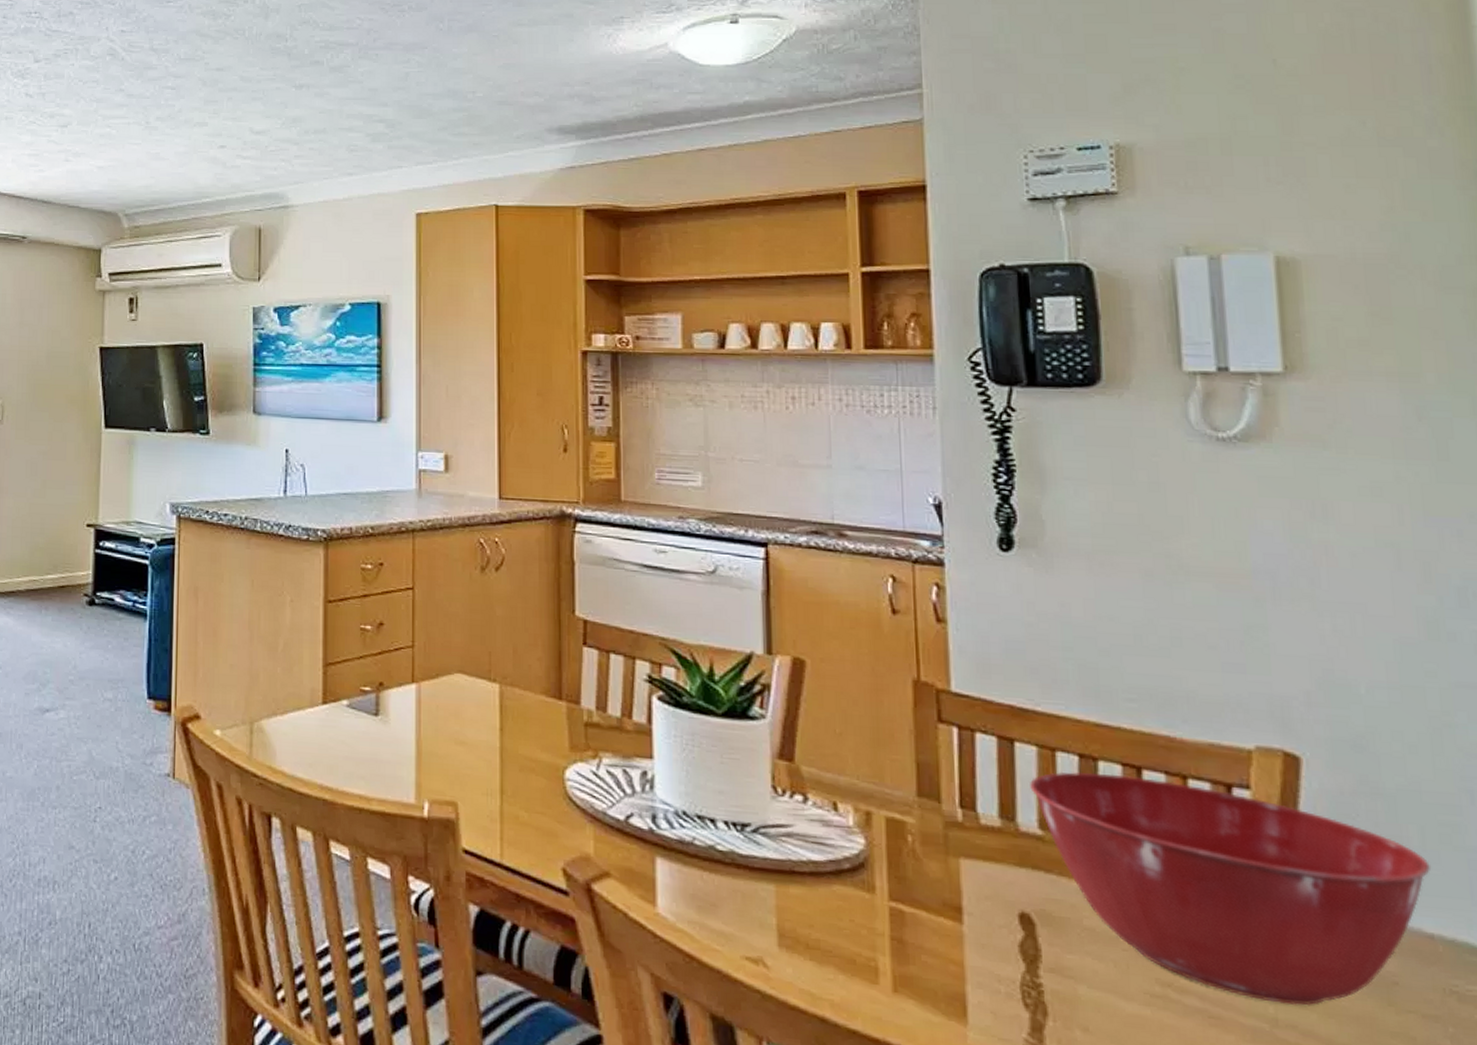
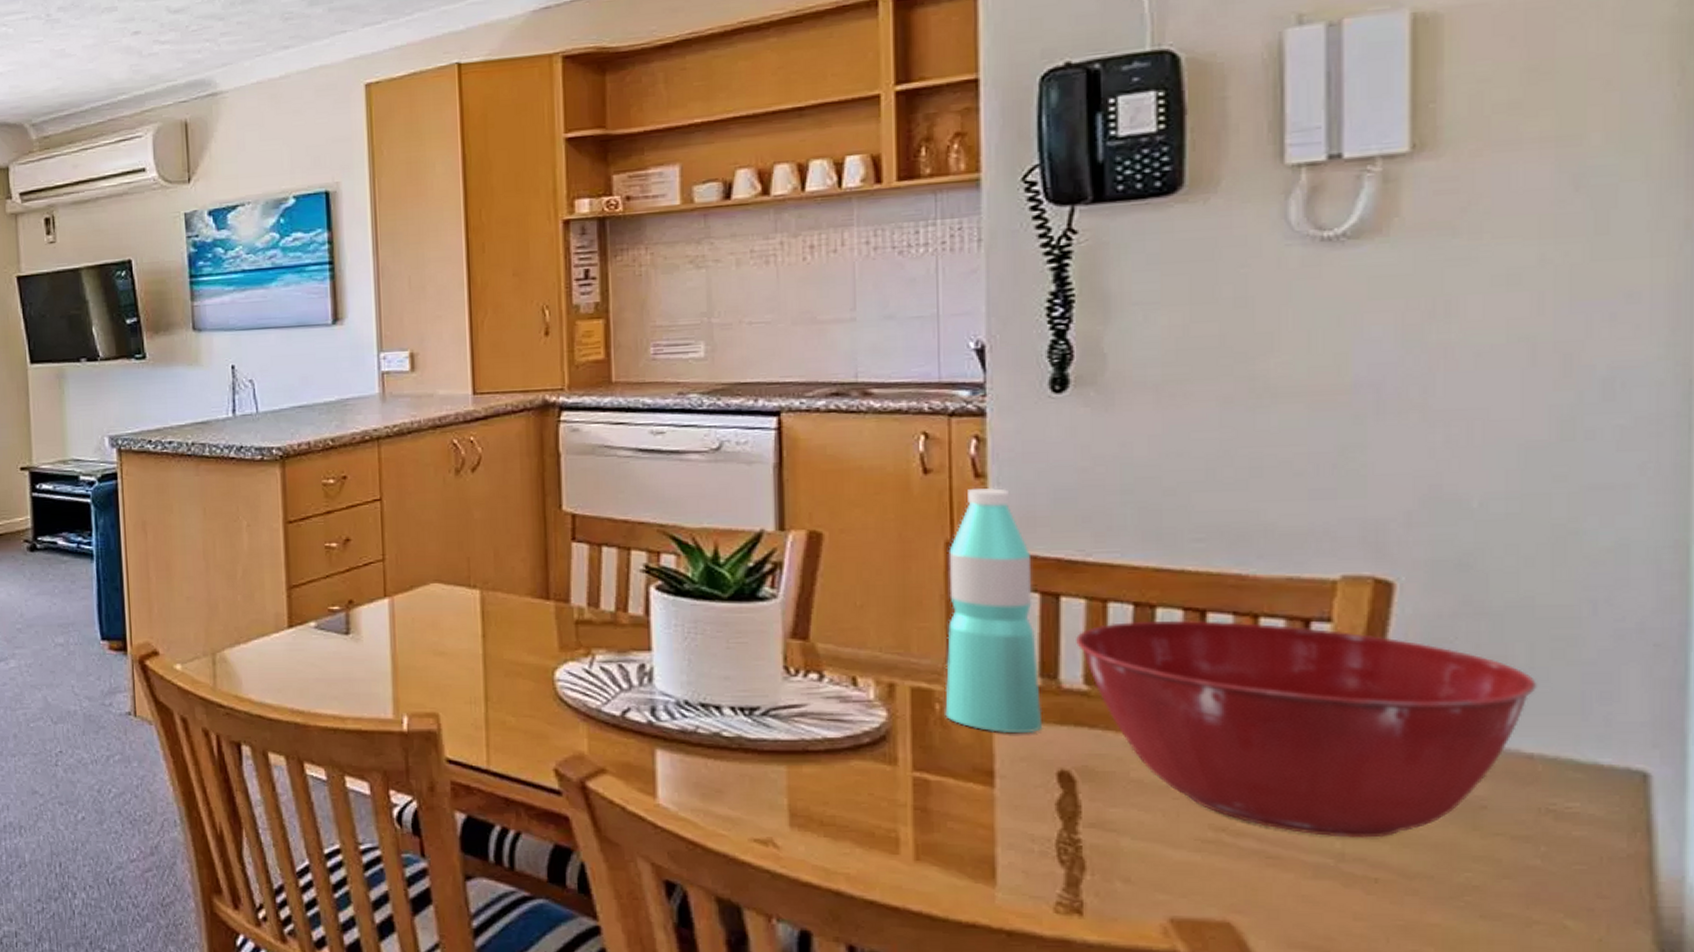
water bottle: none [916,632,1004,873] -> present [945,487,1043,734]

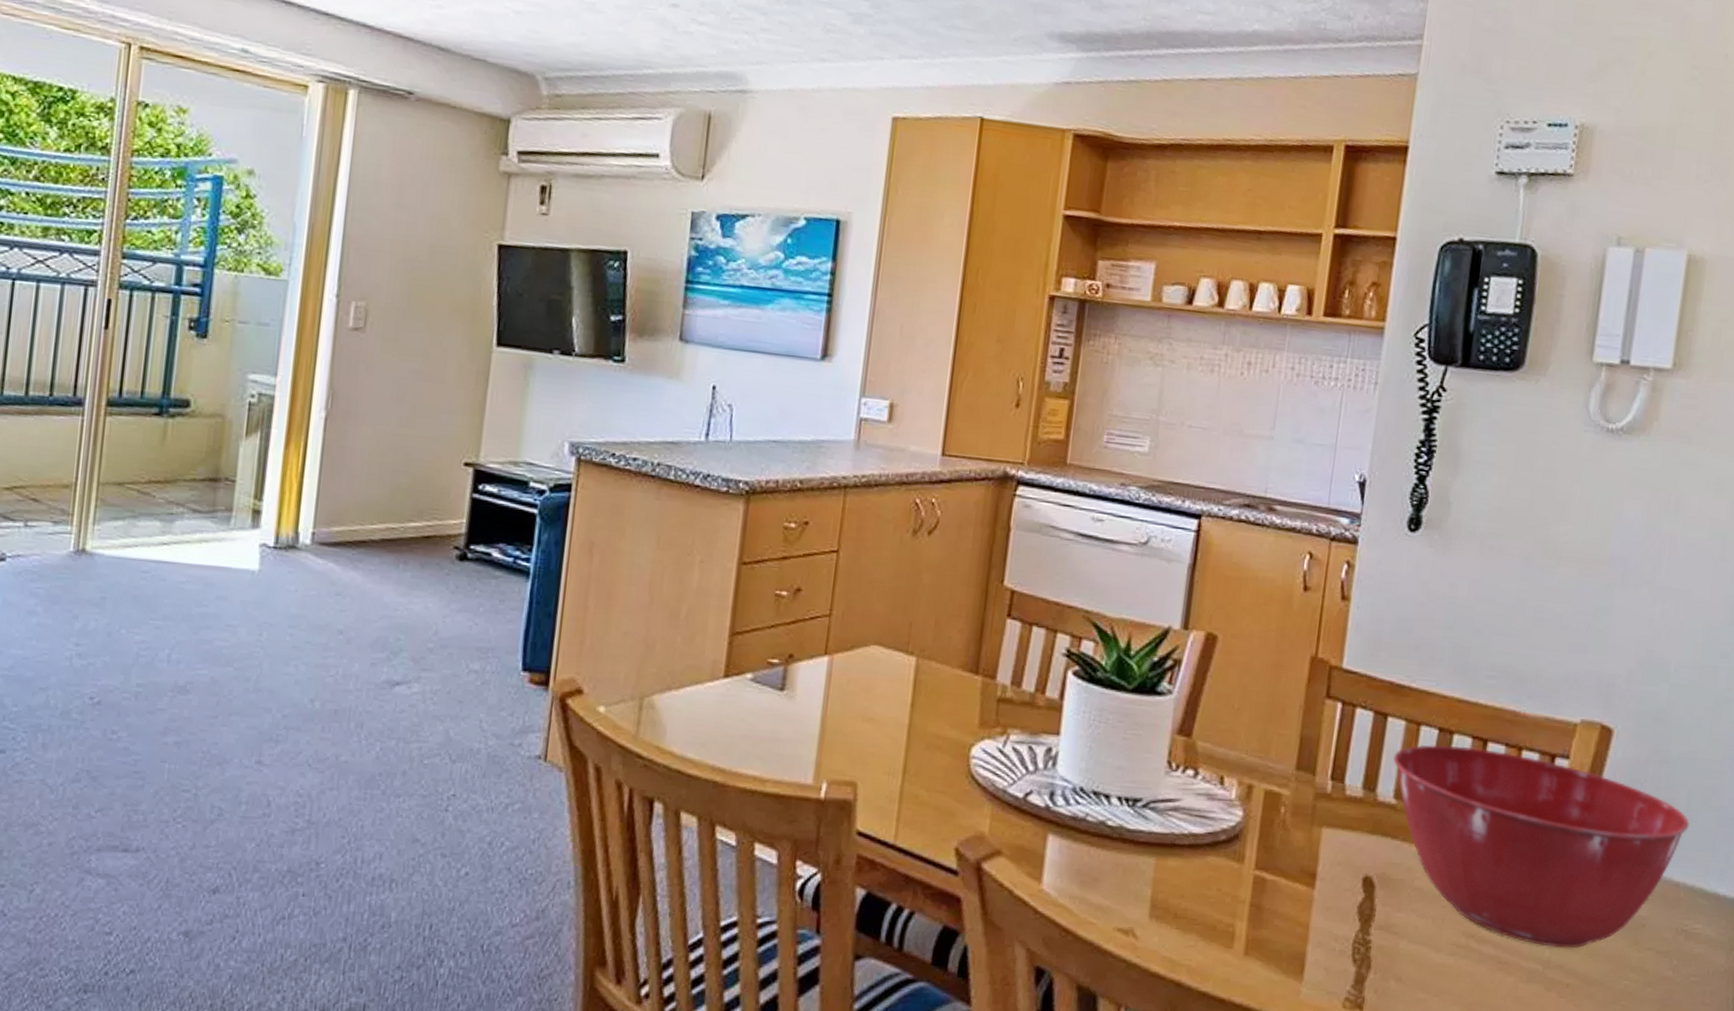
water bottle: present [945,487,1043,734] -> none [1287,610,1373,841]

